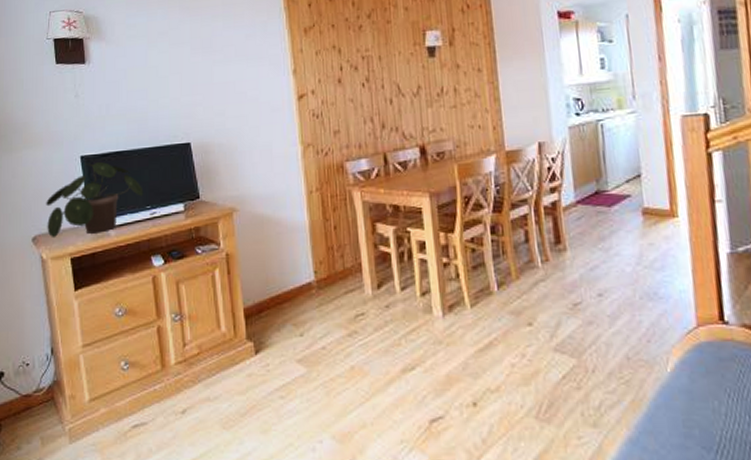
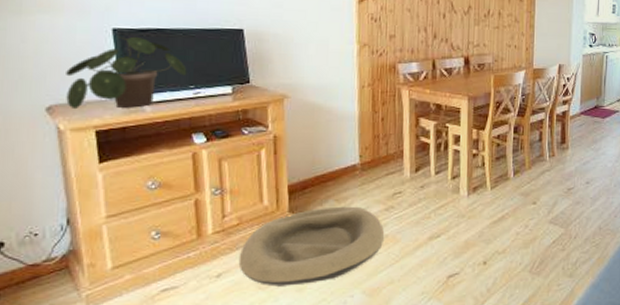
dog bed: none [201,331,350,426] -> present [238,206,384,287]

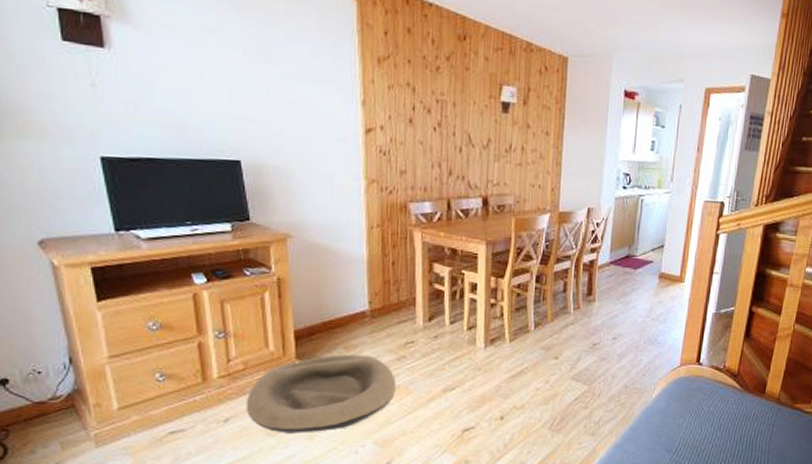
potted plant: present [66,35,187,110] -> none [55,165,183,245]

